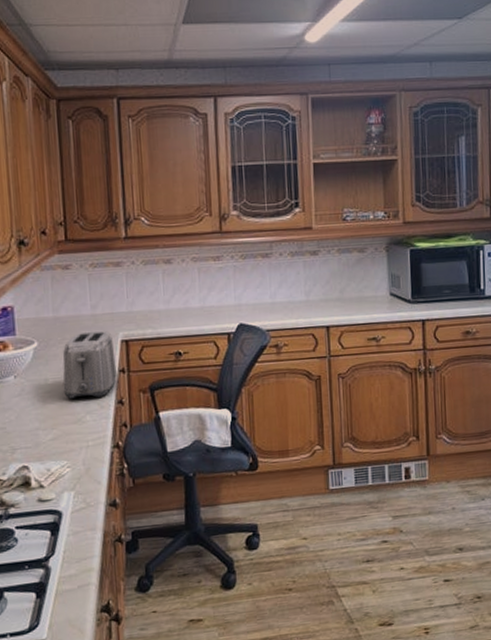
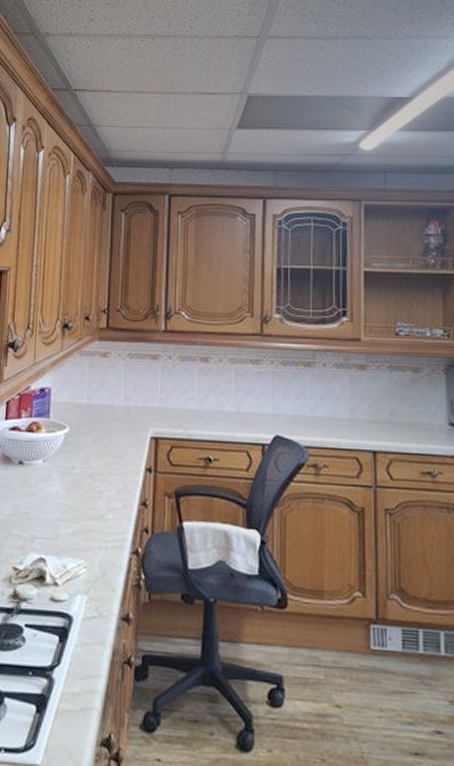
toaster: present [62,331,117,399] -> none [88,423,144,496]

